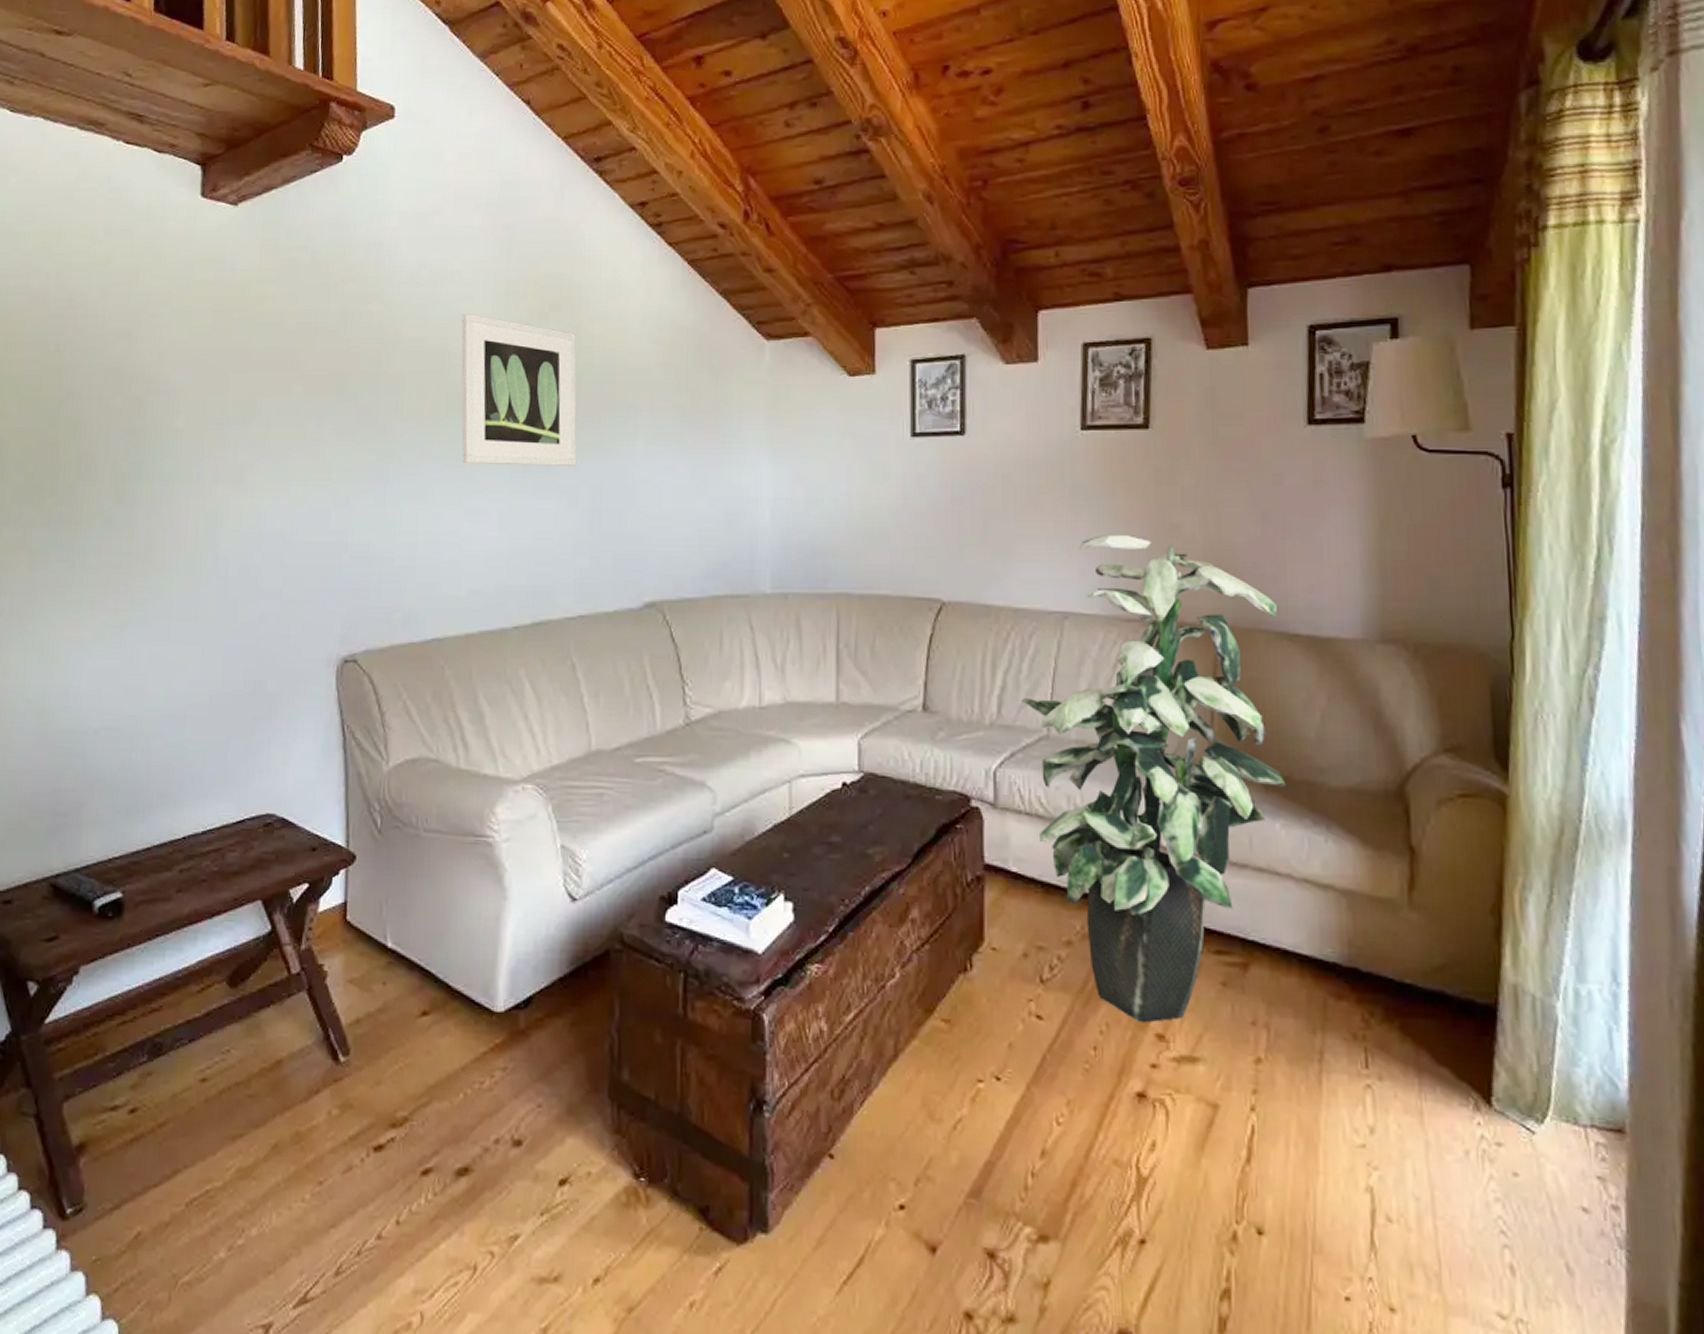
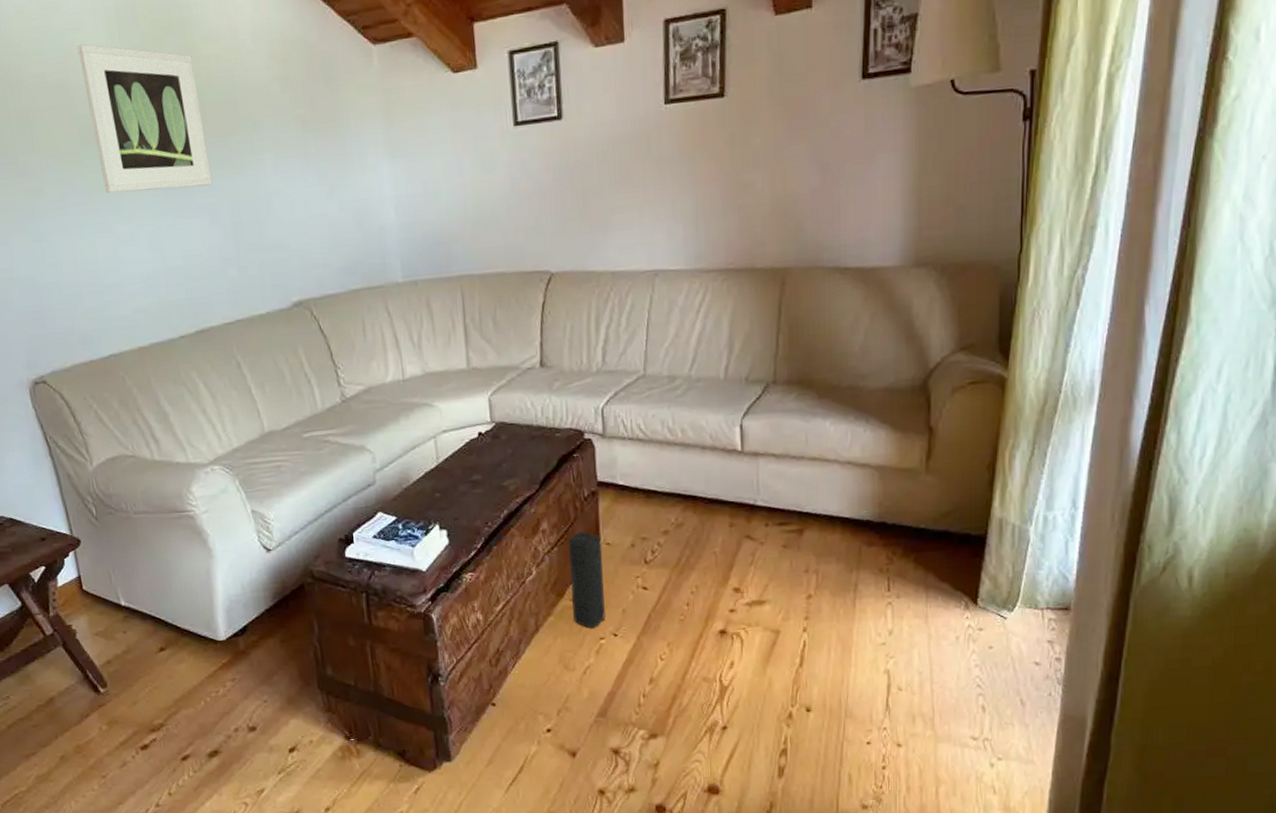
speaker: none [942,927,987,1064] -> present [568,531,605,628]
indoor plant: present [1021,535,1286,1023] -> none [621,197,835,582]

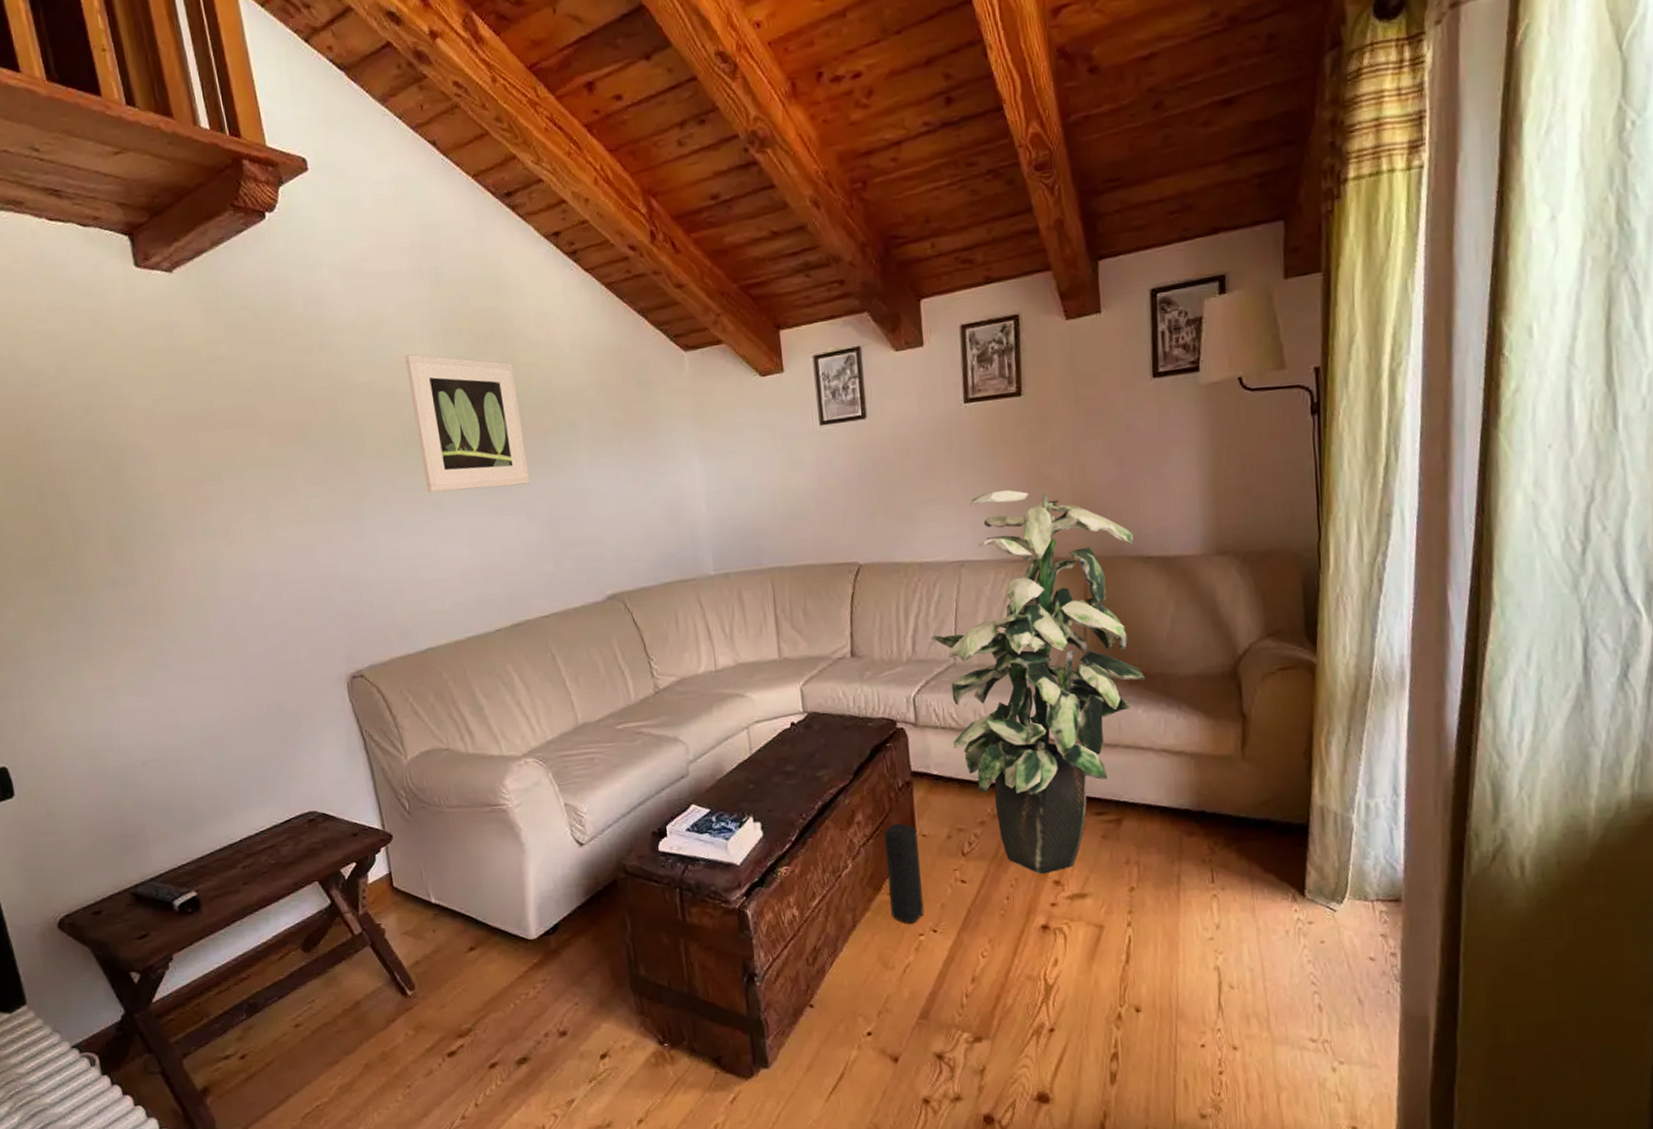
indoor plant: none [621,197,835,582] -> present [931,490,1146,874]

